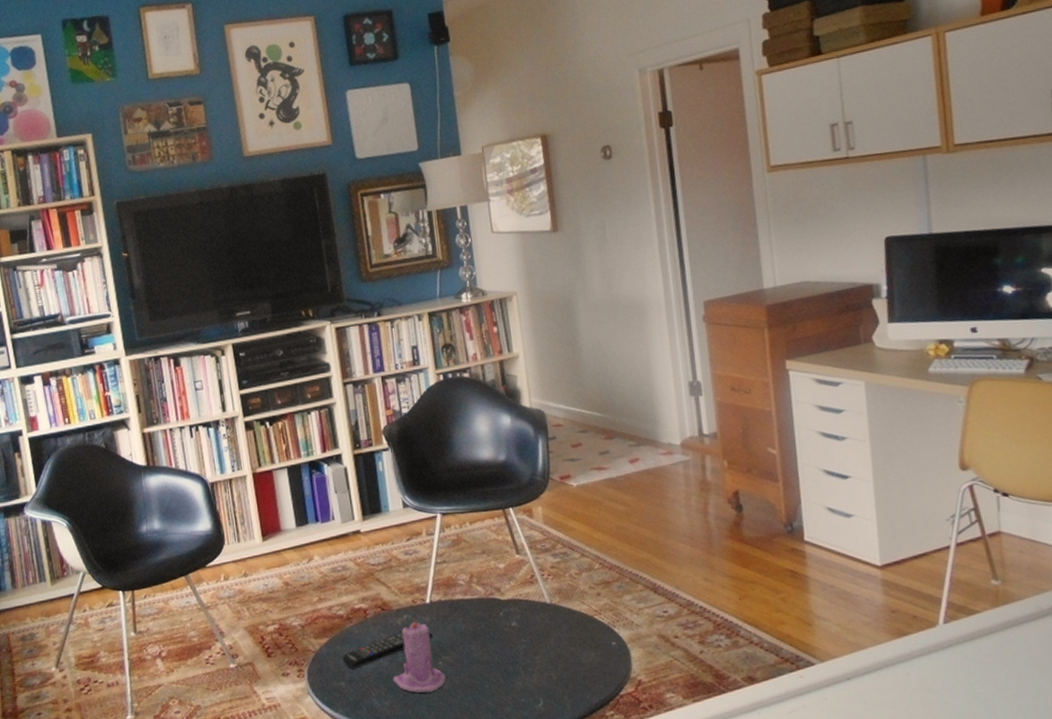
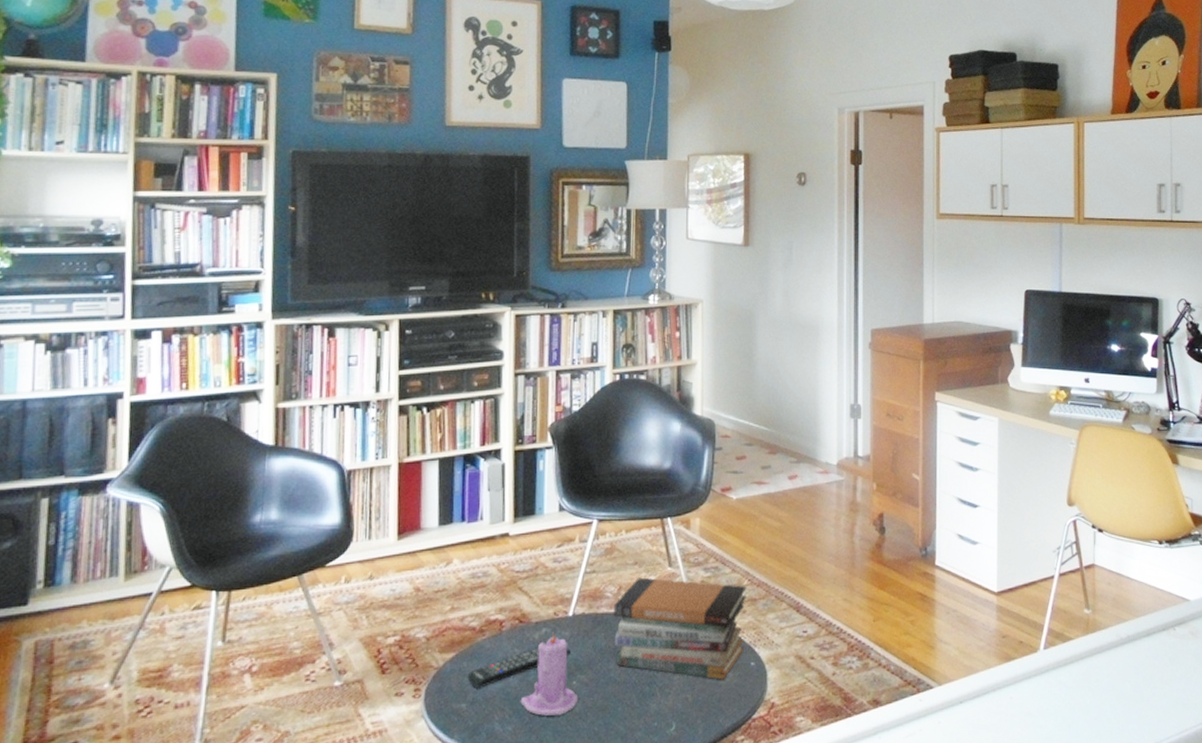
book stack: none [467,565,603,659] -> present [613,577,747,680]

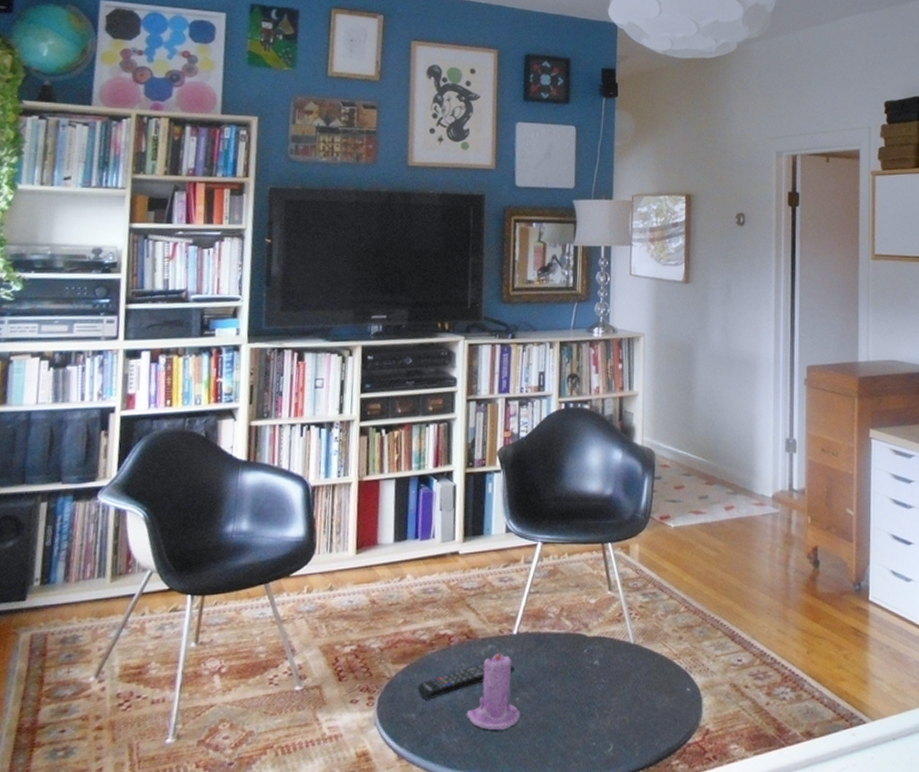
book stack: present [613,577,747,680] -> none [555,600,683,704]

